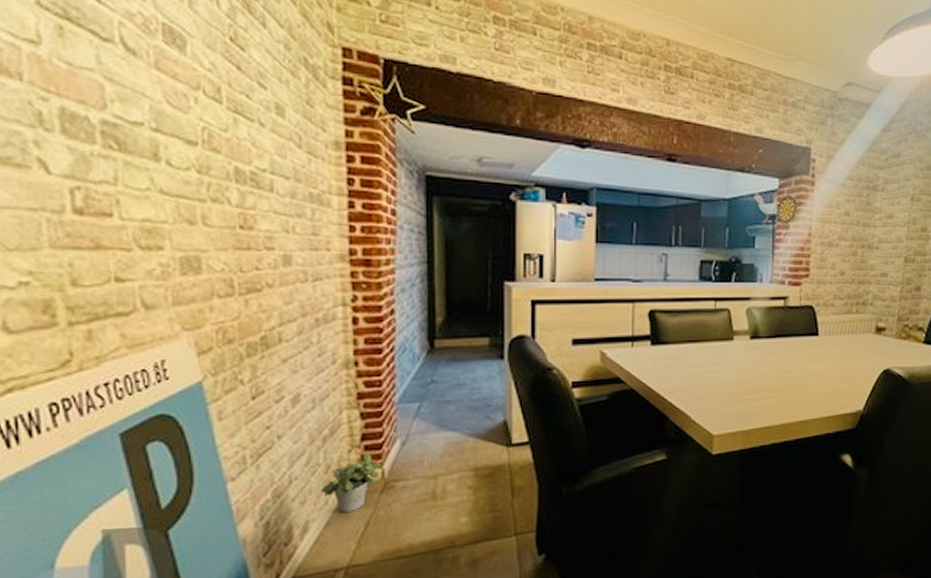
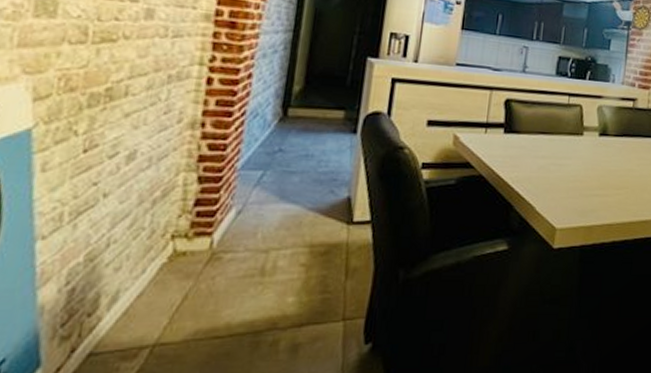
potted plant: present [320,453,381,512] -> none [140,219,212,282]

